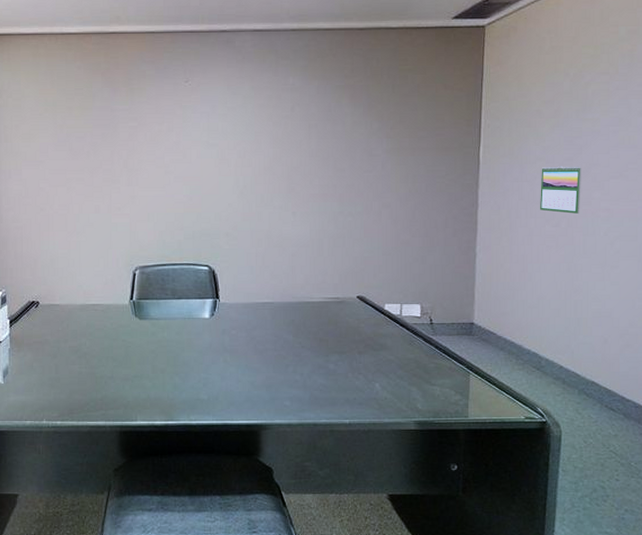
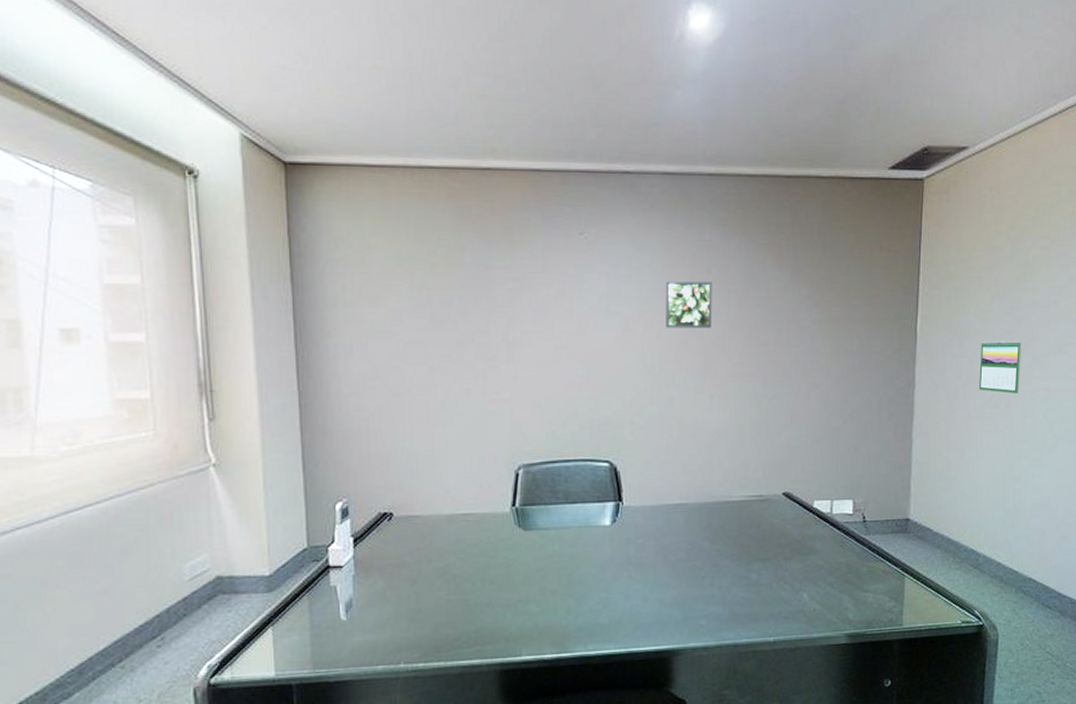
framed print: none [256,118,295,157] -> present [665,281,712,328]

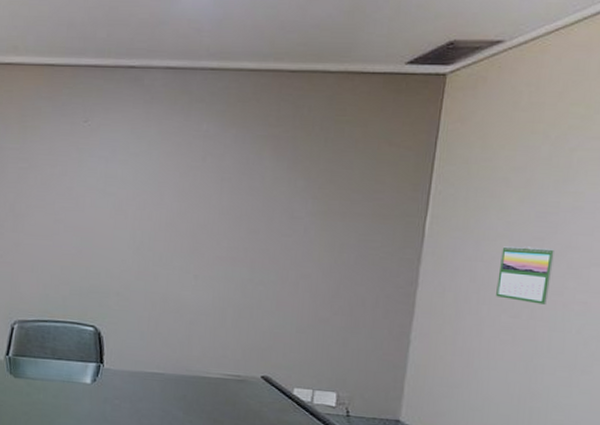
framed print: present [665,281,712,328] -> none [157,167,206,213]

